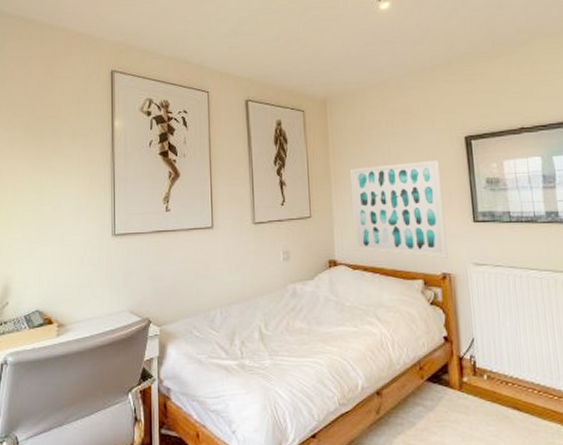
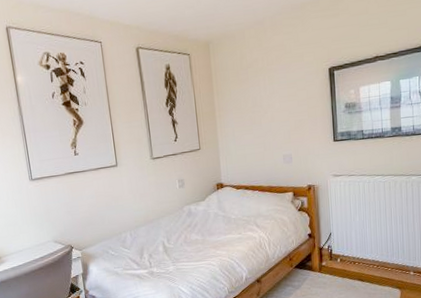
wall art: present [349,159,448,258] -> none [231,90,313,174]

